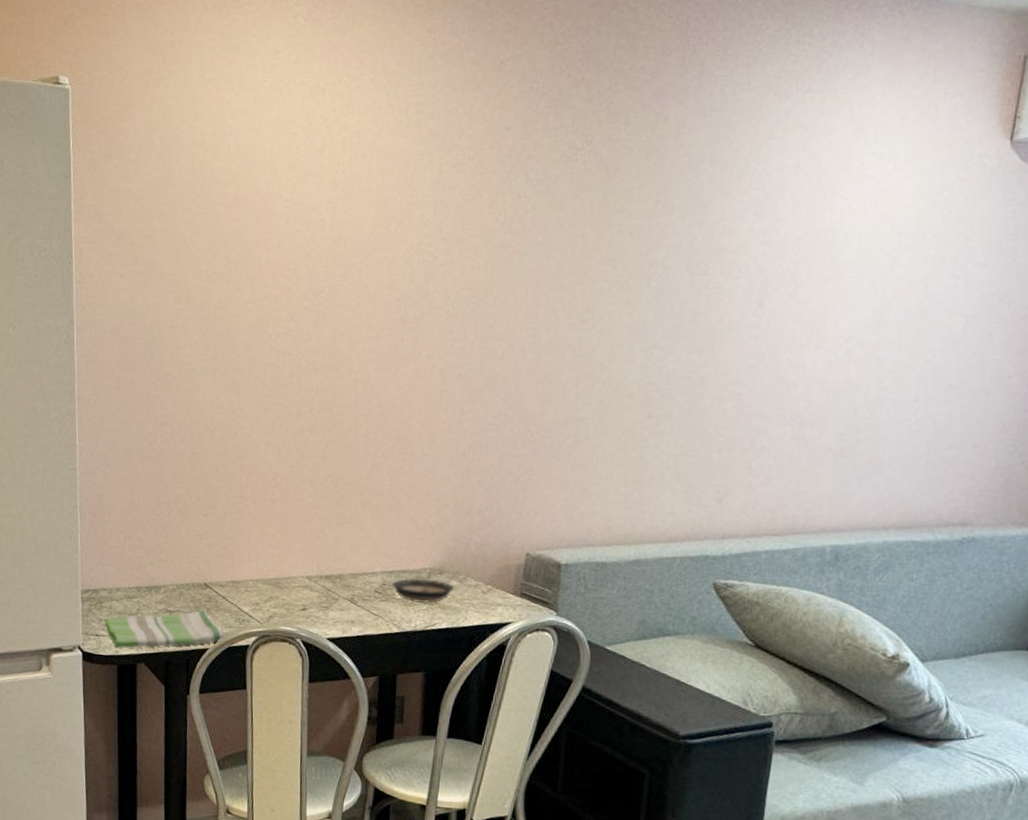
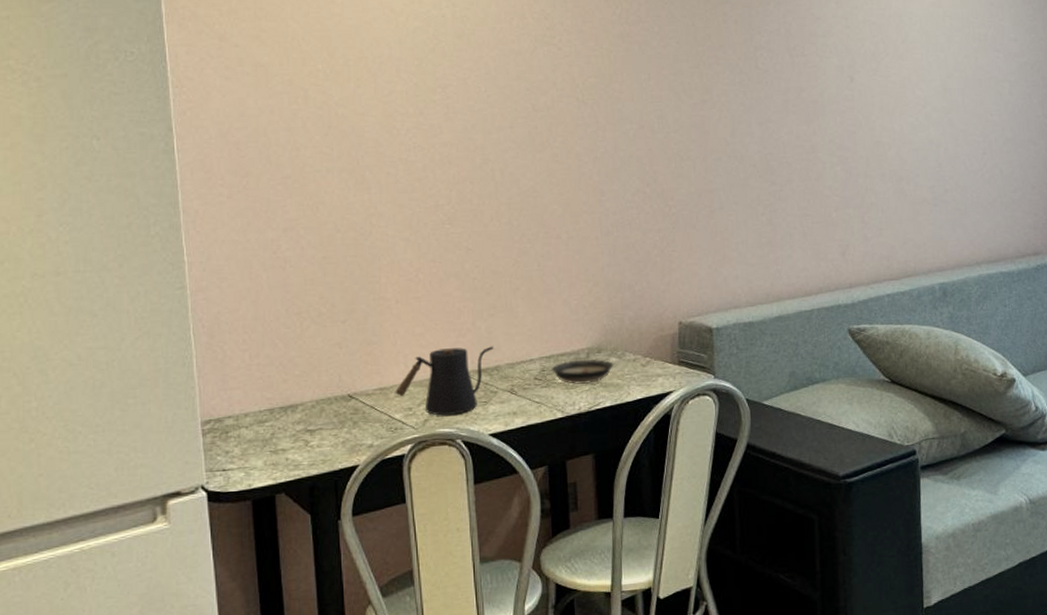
dish towel: present [104,609,225,648] -> none [232,423,377,481]
kettle: none [245,551,339,615] -> present [395,346,494,416]

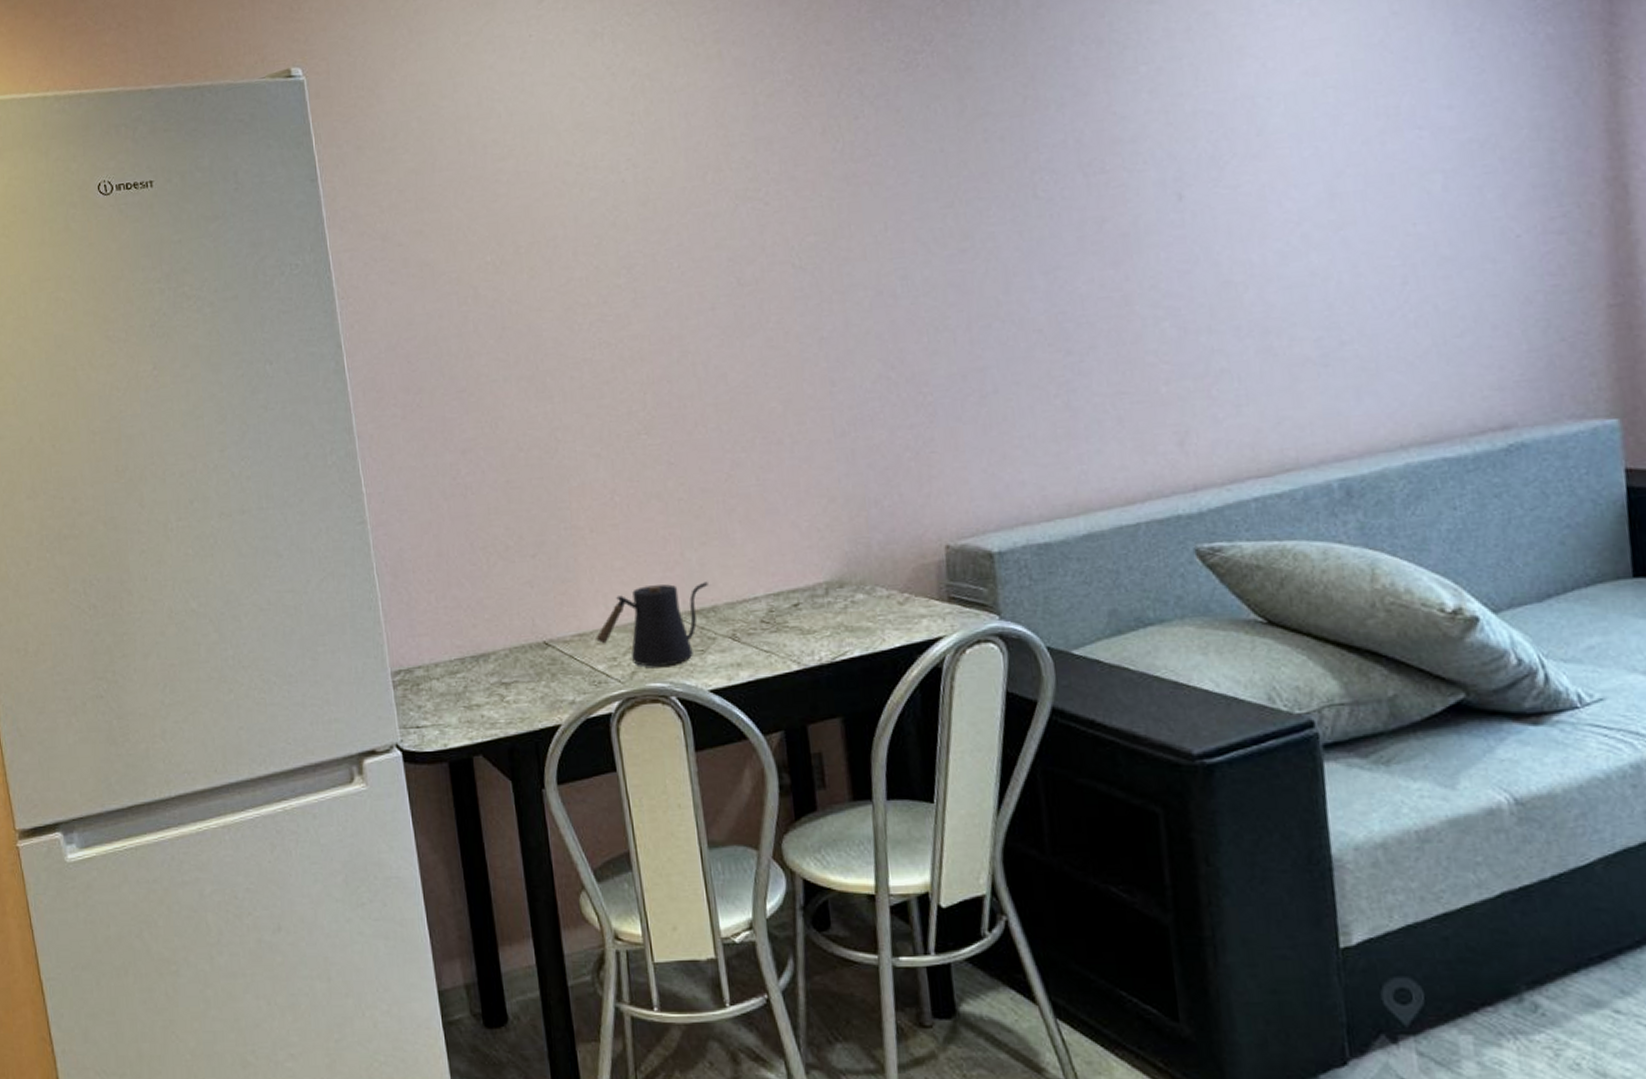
saucer: present [551,359,614,385] -> none [781,596,862,629]

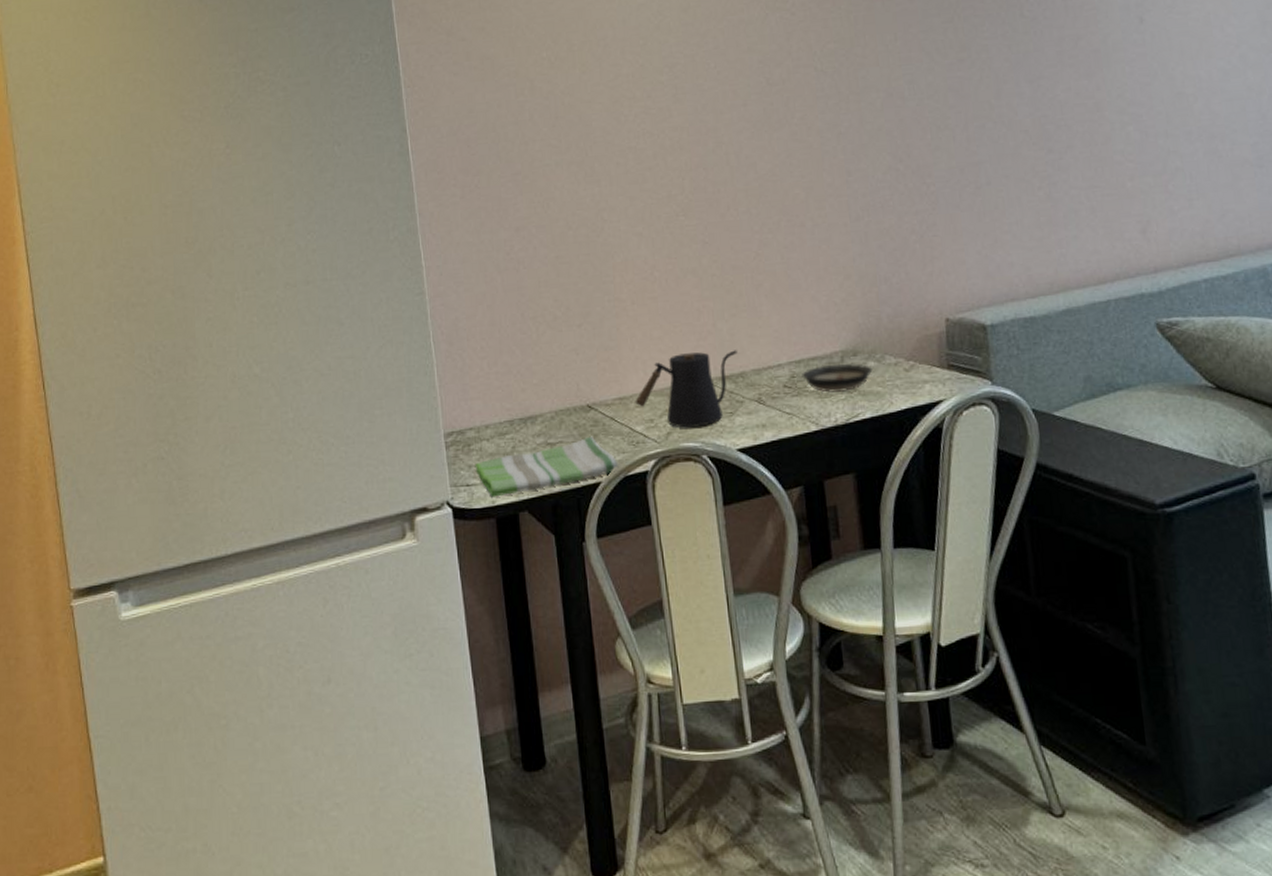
dish towel: none [424,675,580,740] -> present [474,436,619,498]
saucer: none [781,596,862,629] -> present [802,364,873,393]

